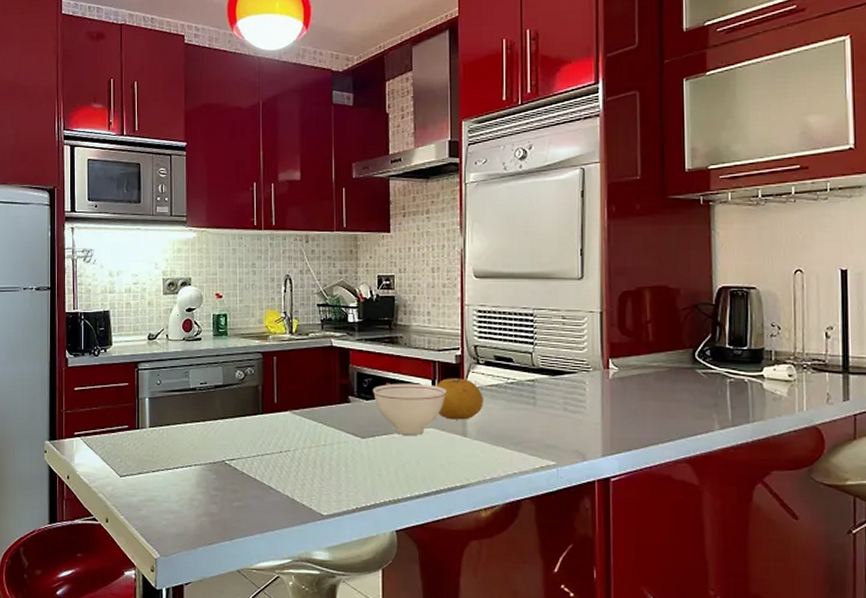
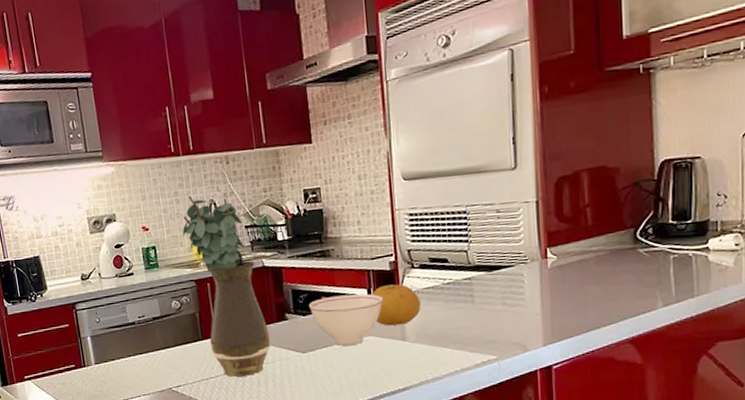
vase: none [255,268,330,456] -> present [182,195,271,377]

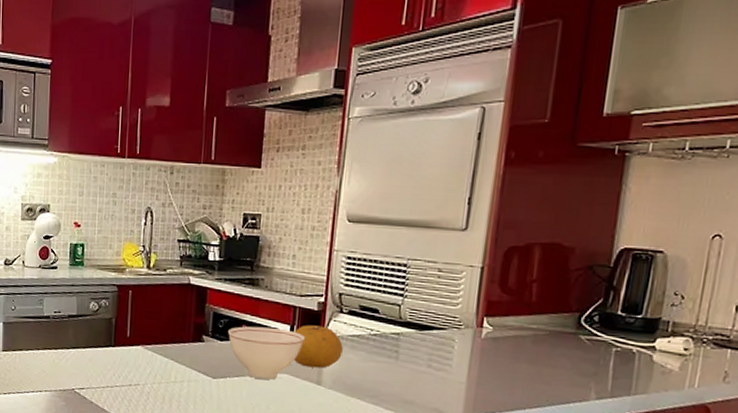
vase: present [182,195,271,377] -> none [113,199,183,391]

